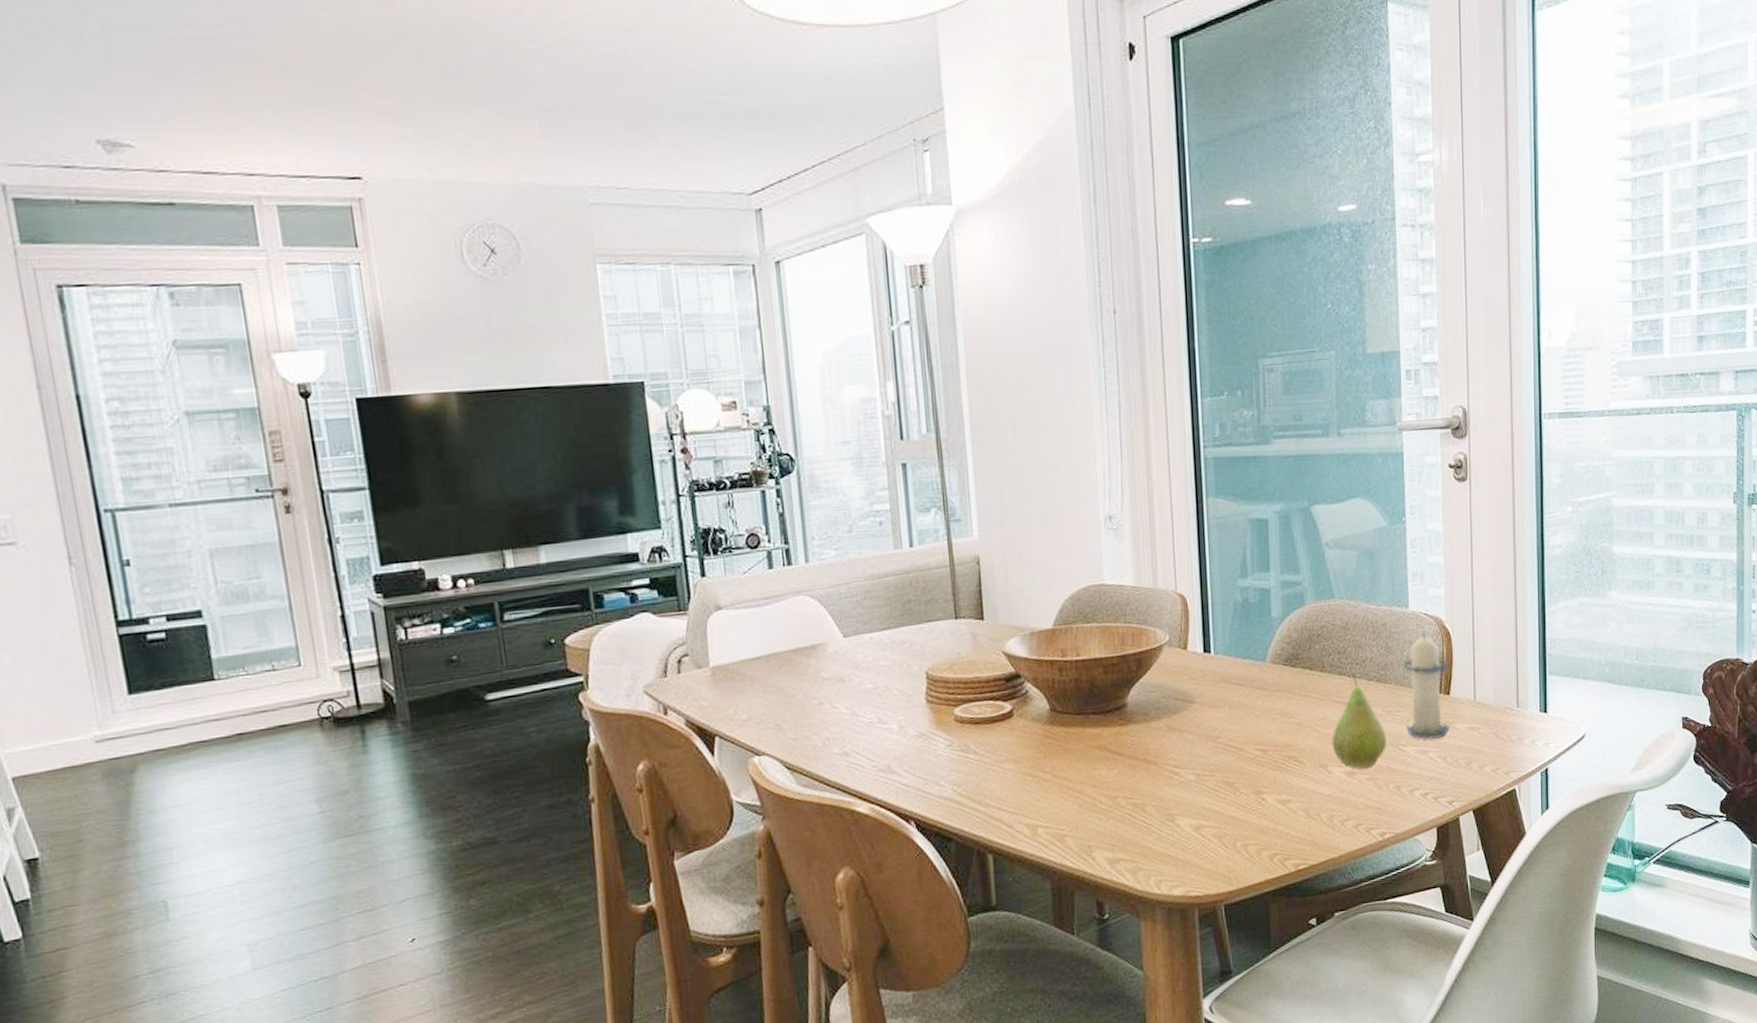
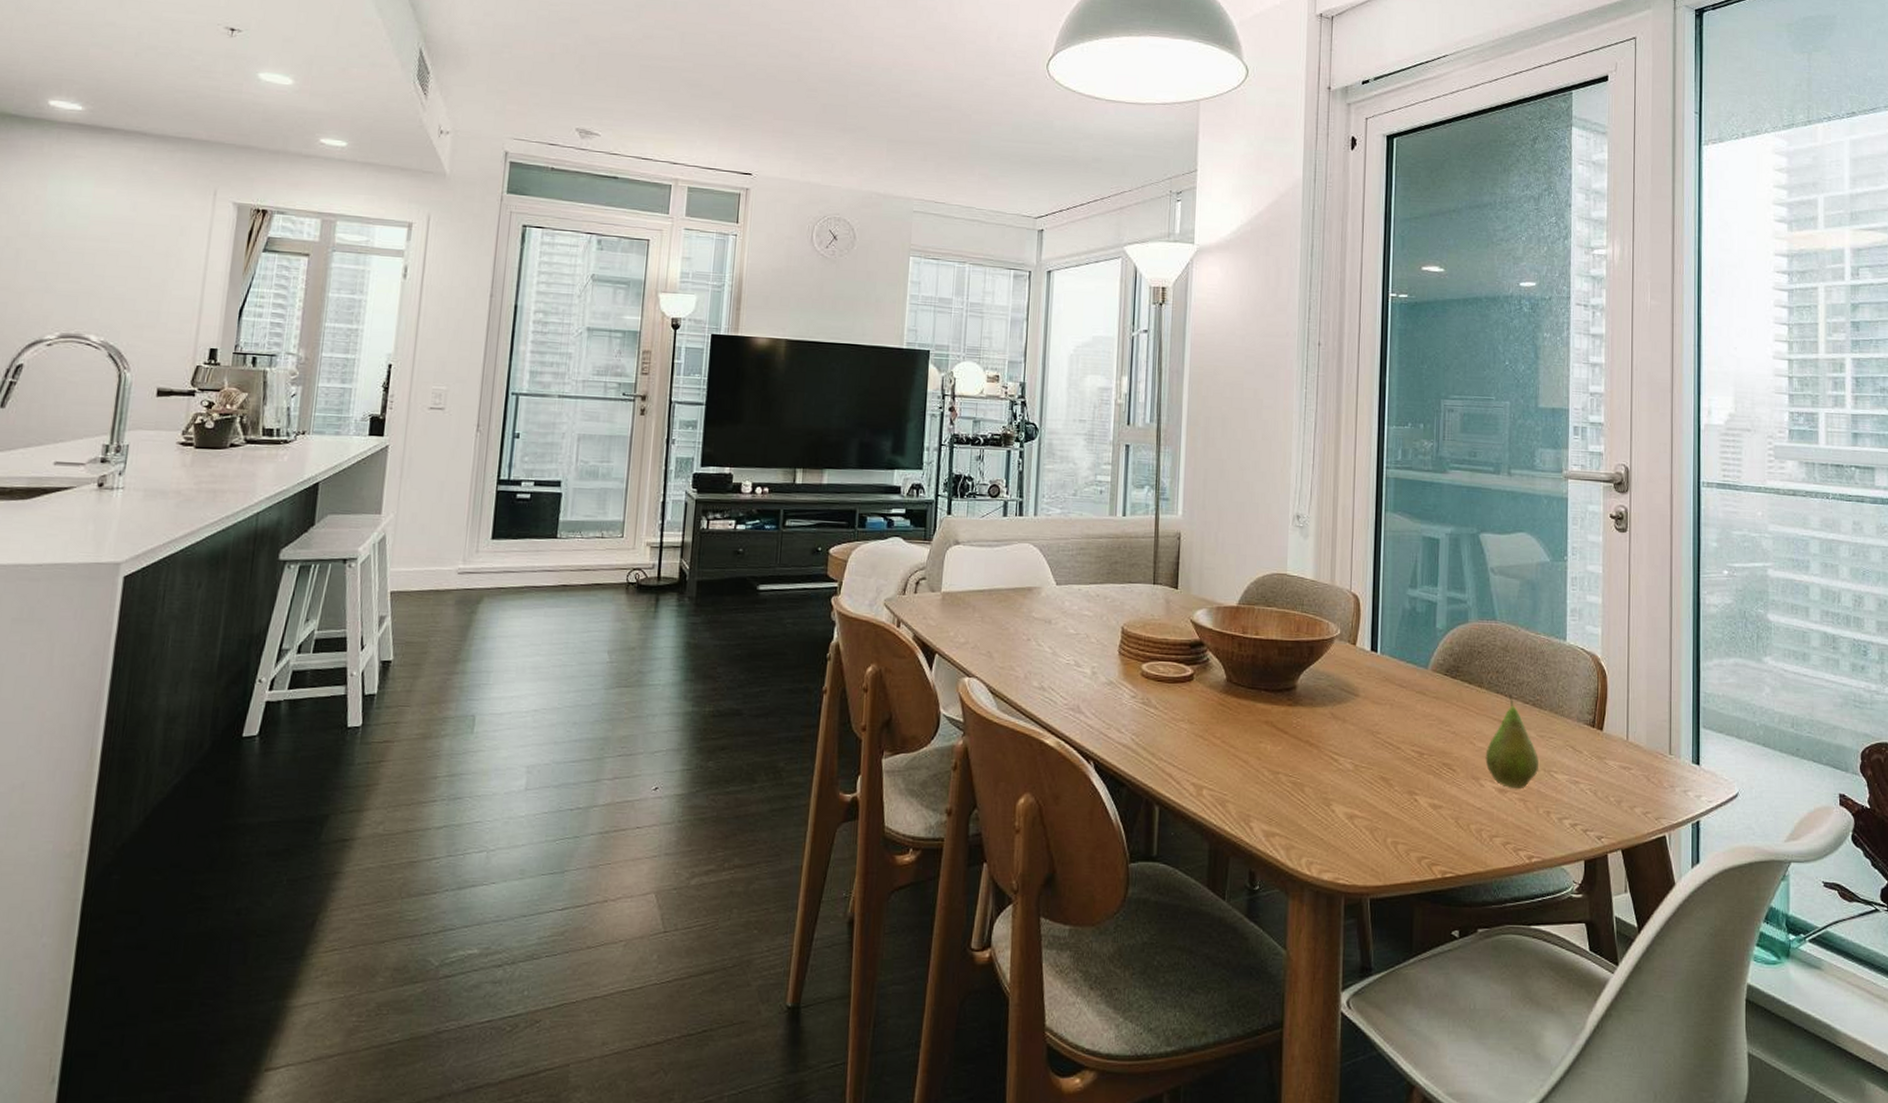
candle: present [1402,630,1451,739] -> none [1557,664,1605,771]

